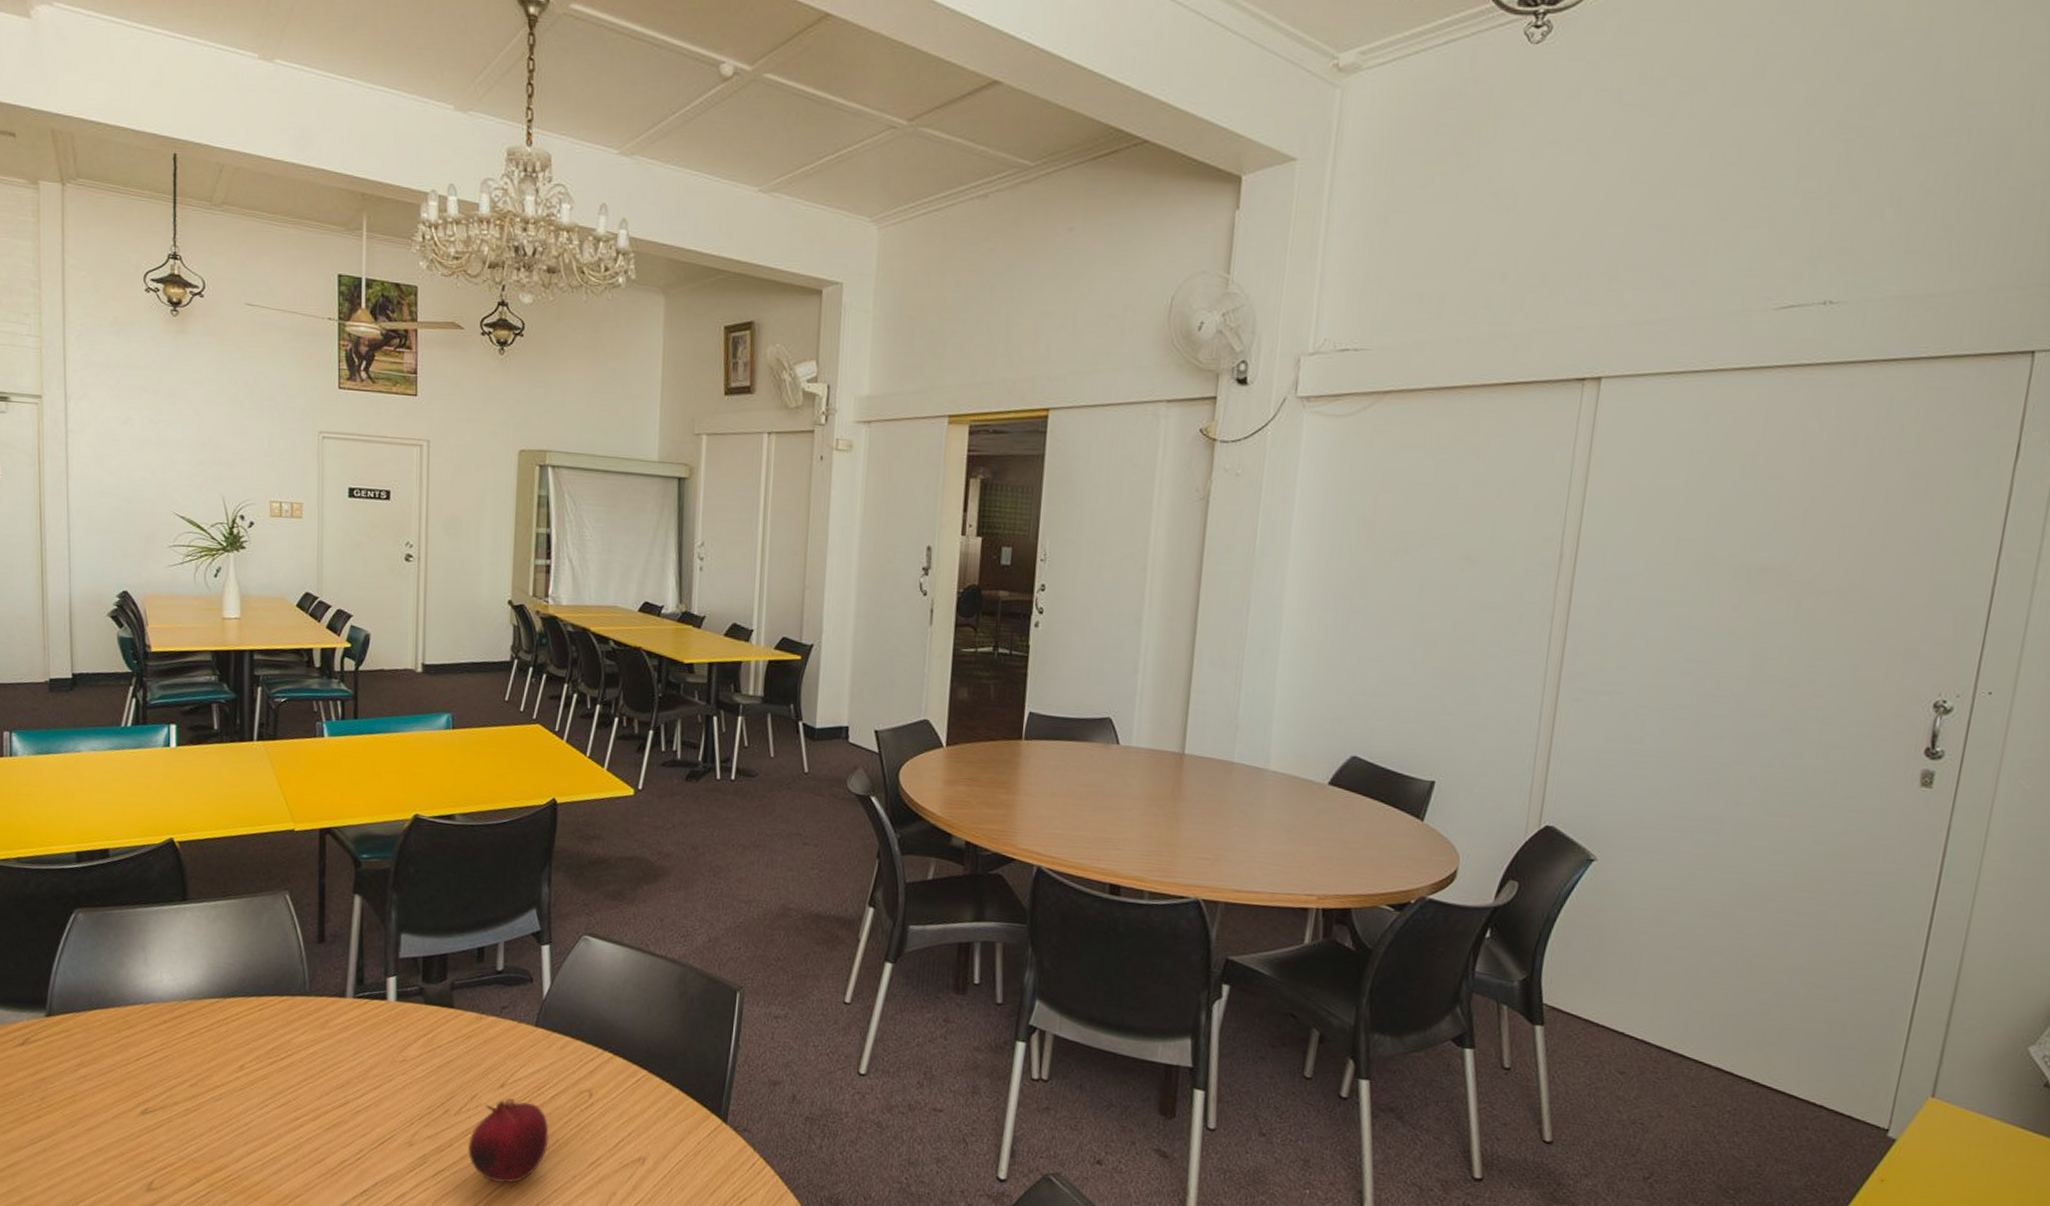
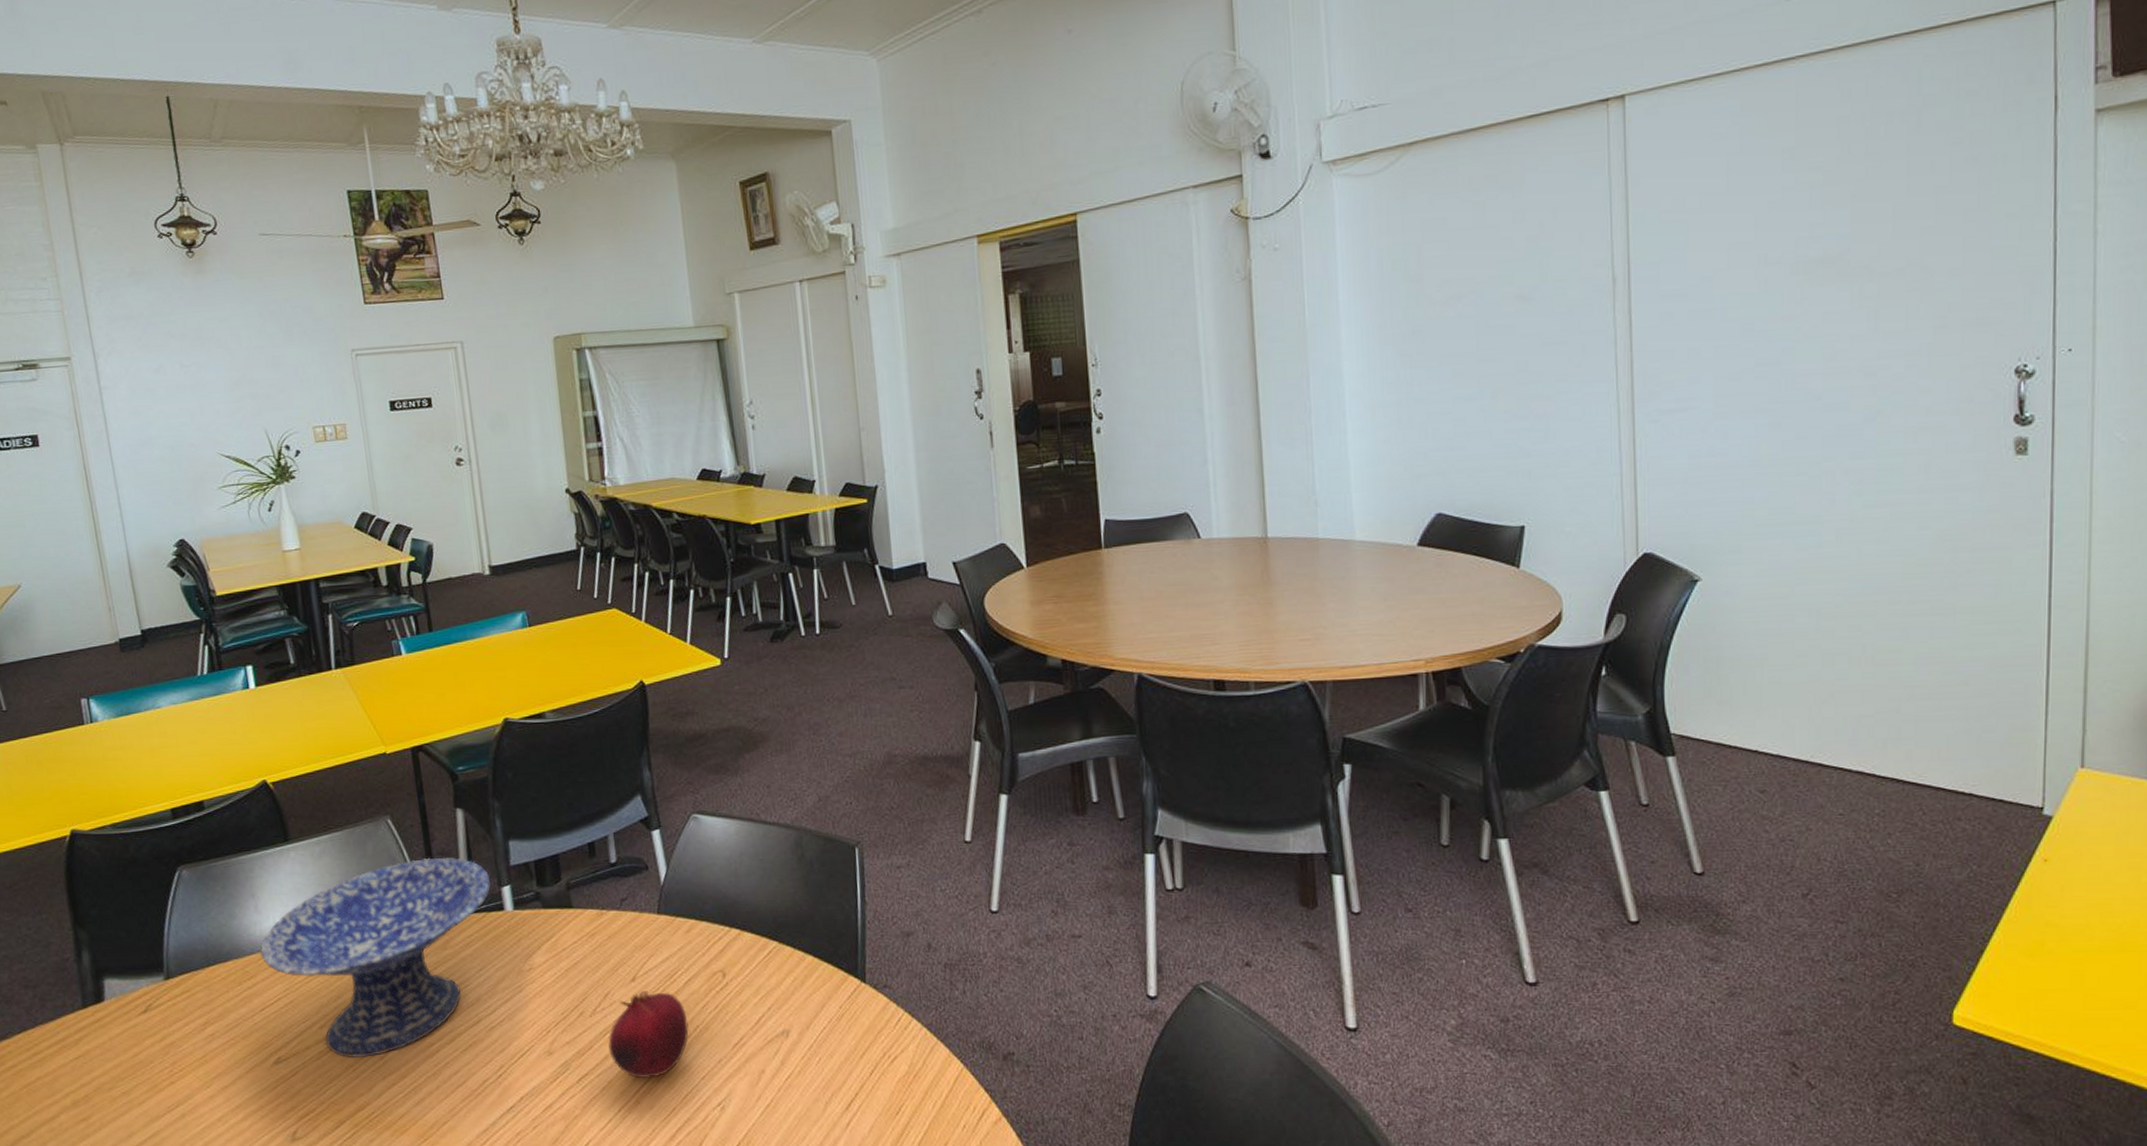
decorative bowl: none [143,937,378,1121] -> present [260,857,491,1059]

